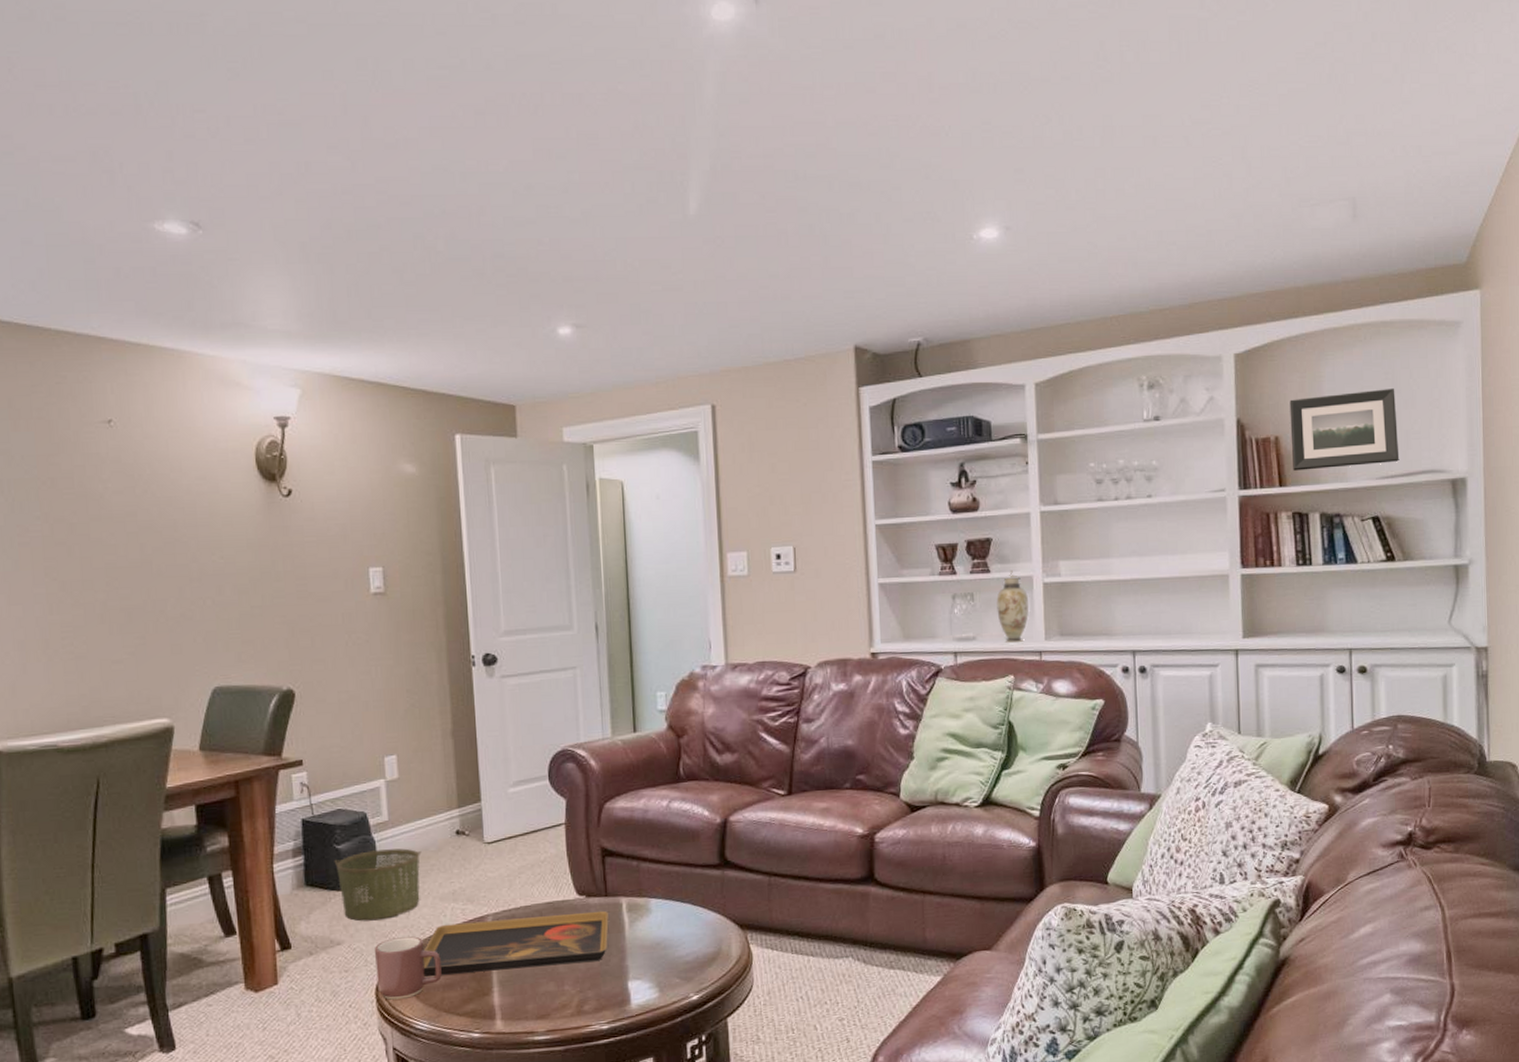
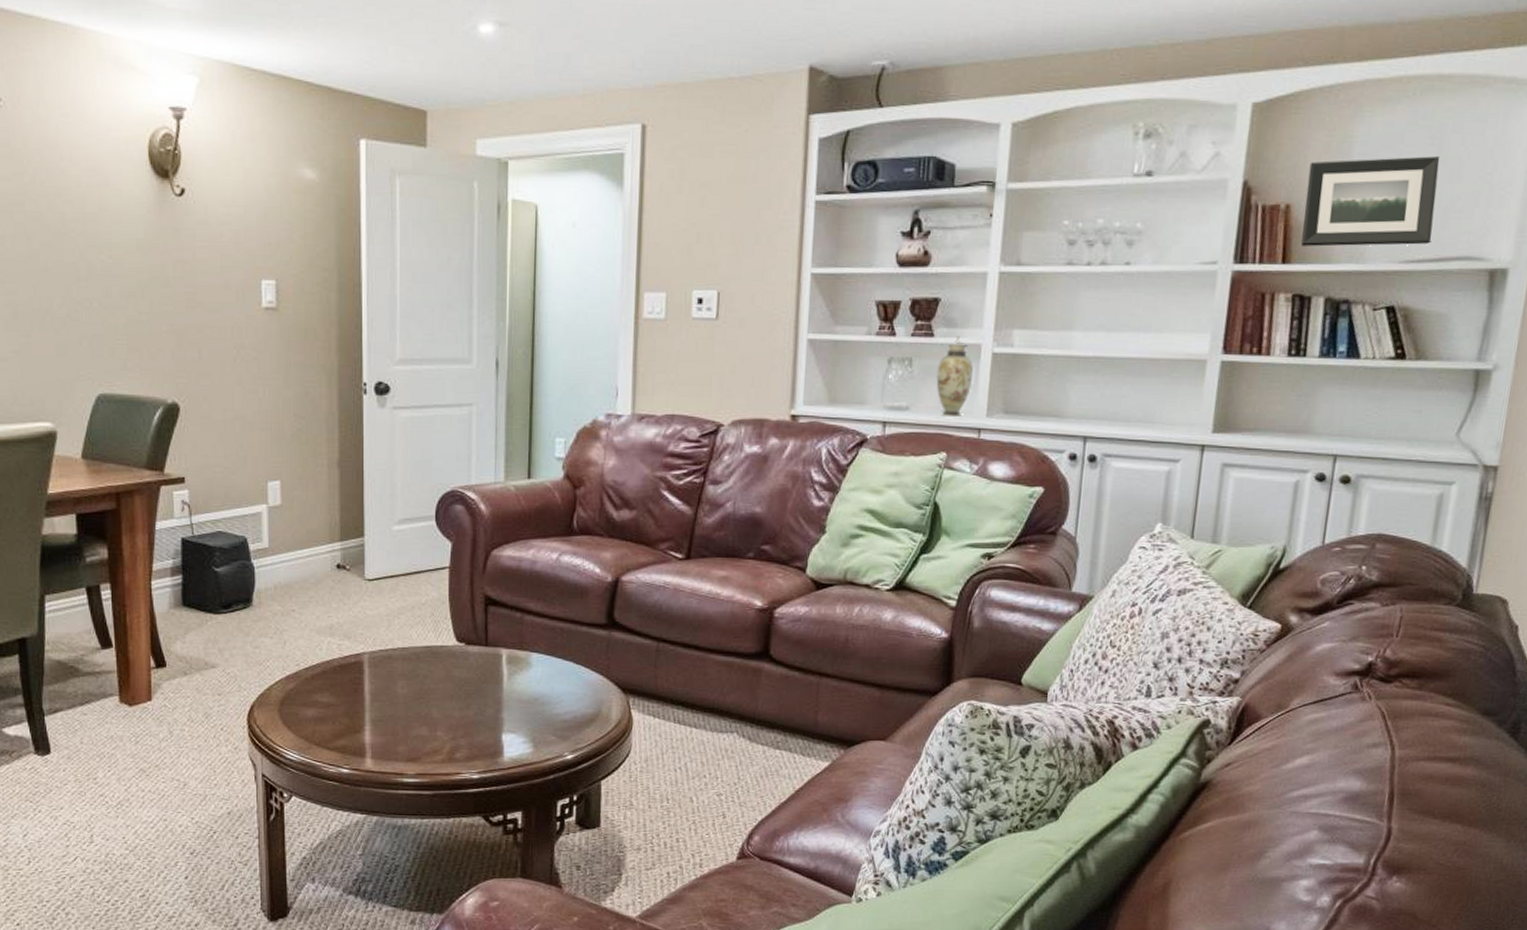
basket: present [334,848,422,921] -> none [212,576,301,647]
mug: present [374,936,442,1001] -> none [248,666,314,729]
decorative tray: present [423,910,610,976] -> none [297,658,488,710]

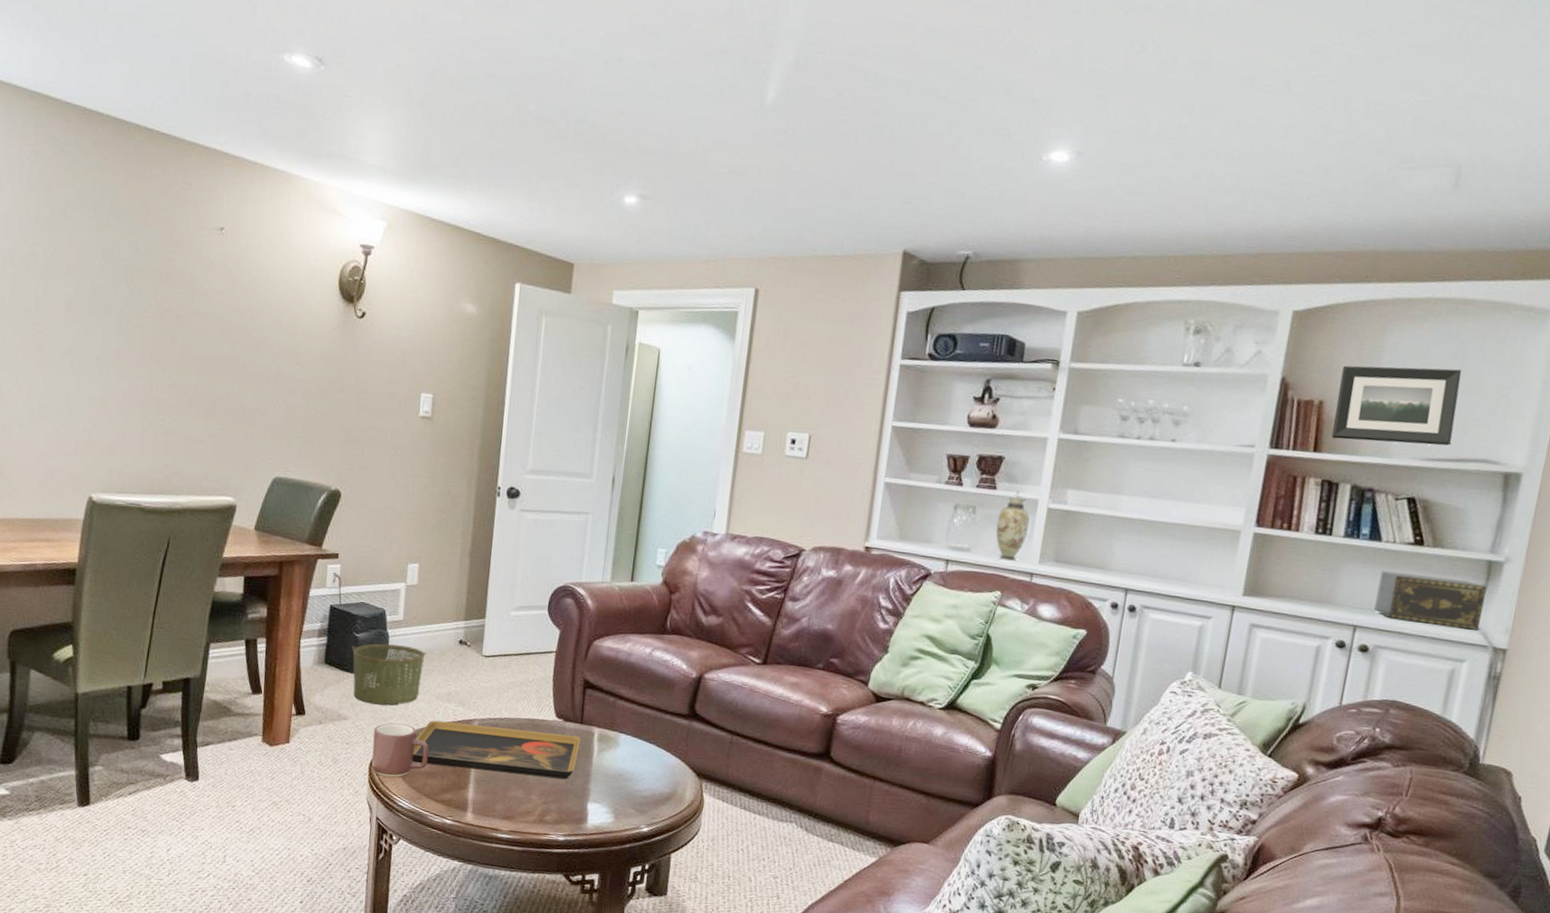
basket: none [212,576,301,647] -> present [351,643,427,706]
mug: none [248,666,314,729] -> present [371,723,429,778]
decorative tray: none [297,658,488,710] -> present [413,720,582,779]
decorative box: none [1355,391,1475,448] -> present [1374,571,1488,630]

